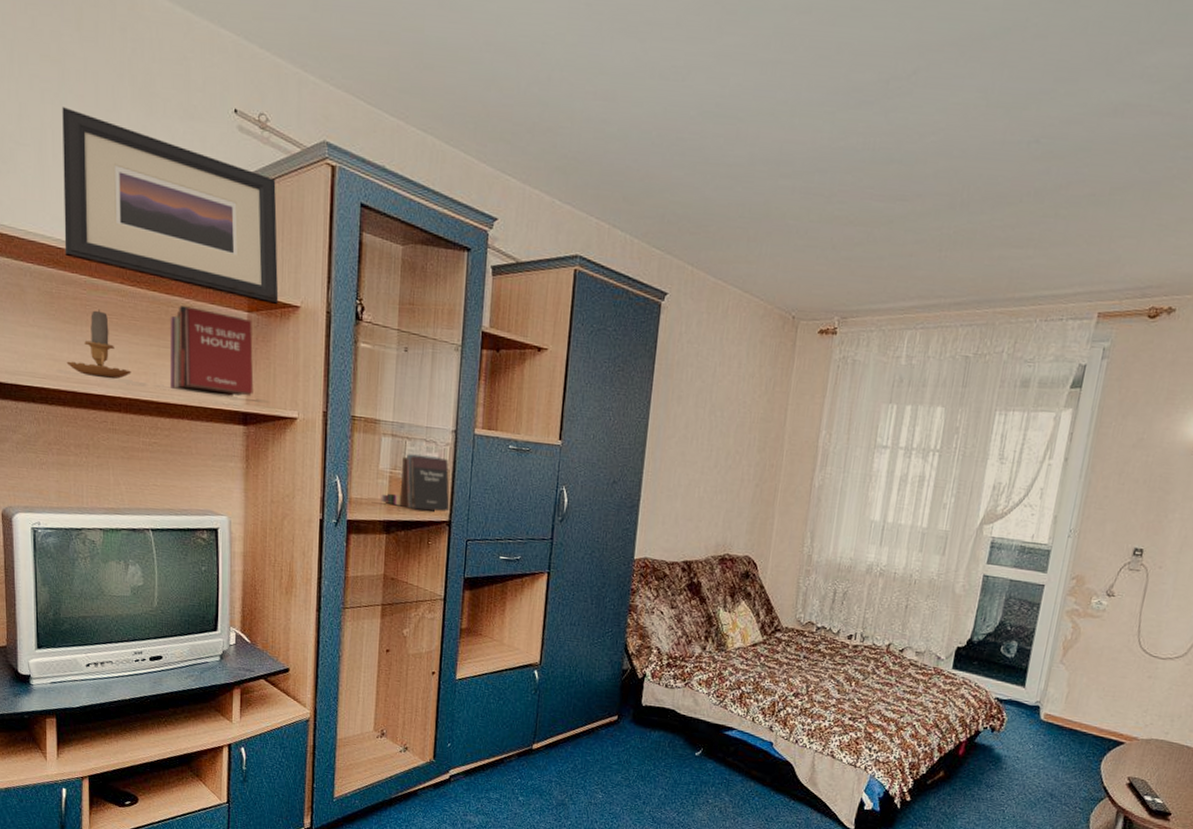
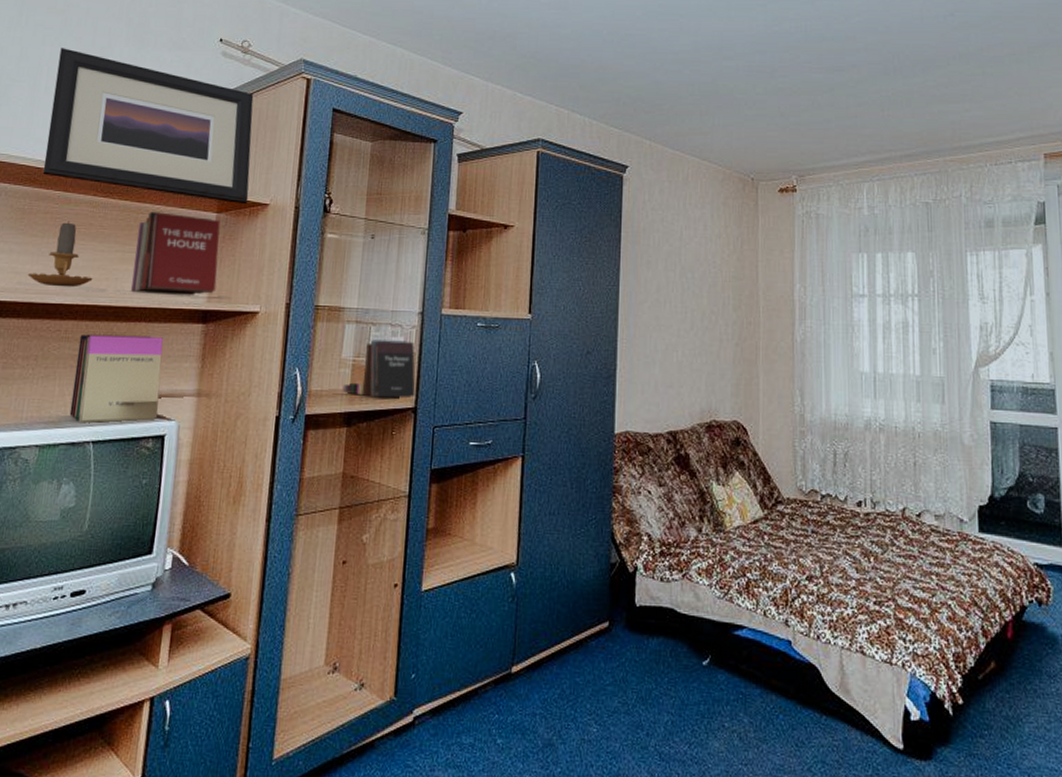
books: none [126,427,210,515] -> present [69,334,163,424]

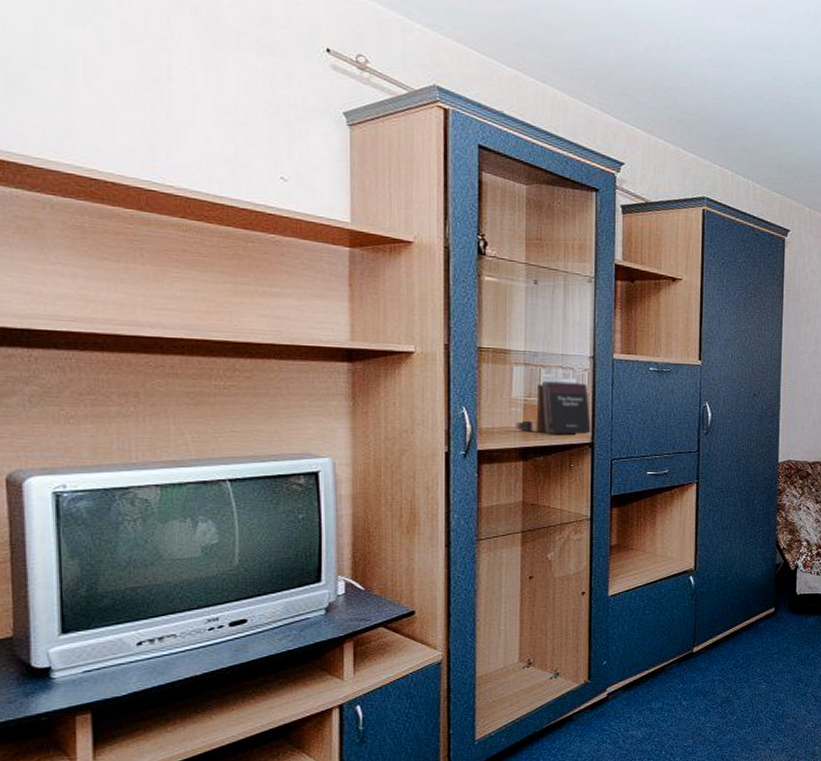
candle: present [27,221,93,288] -> none [105,245,198,320]
picture frame: present [42,48,254,205] -> none [98,31,387,241]
books: present [69,334,163,424] -> none [192,370,307,462]
books: present [130,212,221,296] -> none [250,241,359,334]

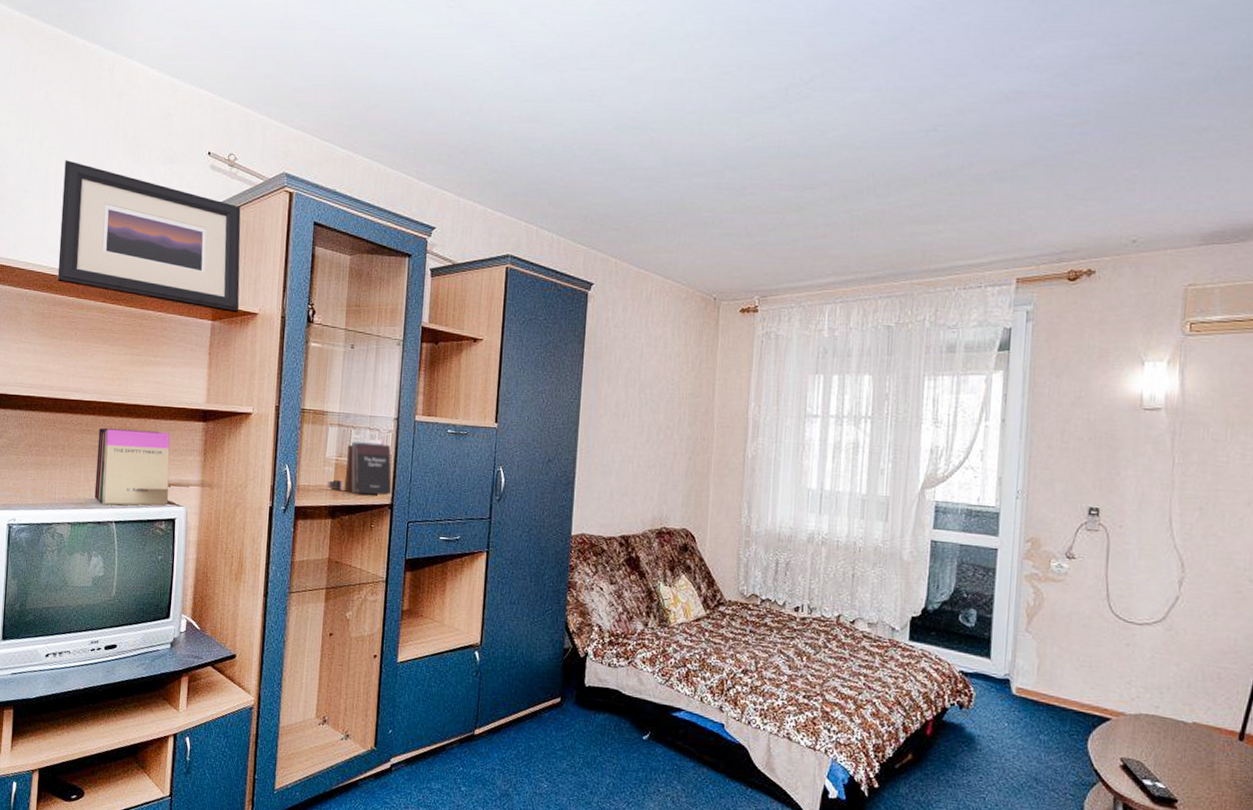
picture frame: none [98,31,387,241] -> present [57,160,241,313]
books: none [192,370,307,462] -> present [94,427,170,507]

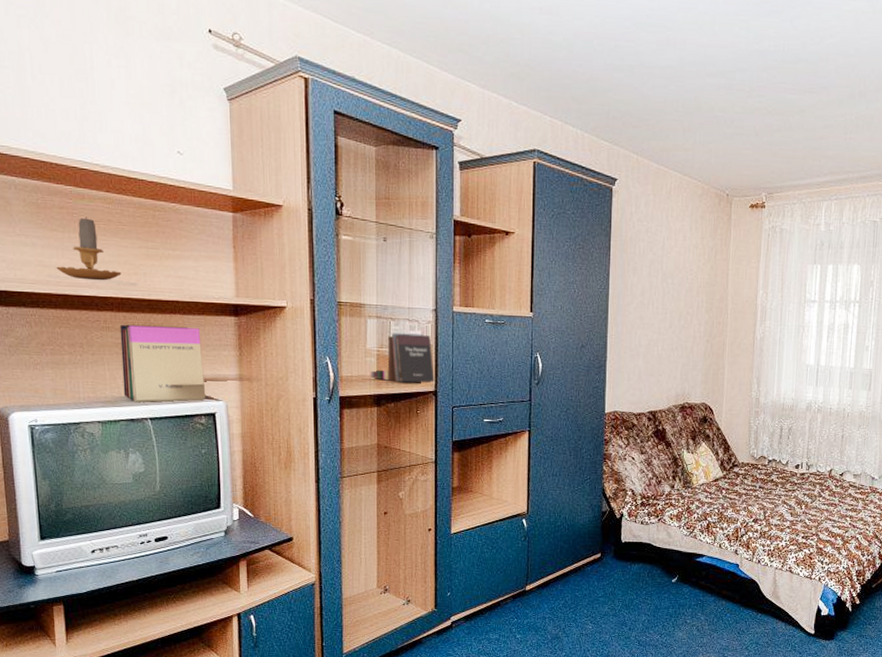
candle: none [51,325,107,386] -> present [56,216,122,281]
picture frame: present [57,160,241,313] -> none [39,31,262,205]

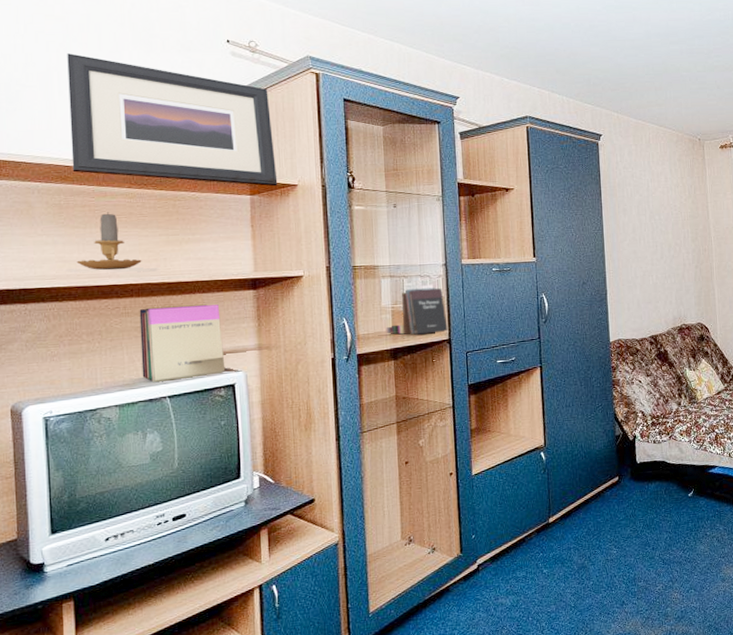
picture frame: none [39,31,262,205] -> present [67,53,278,187]

